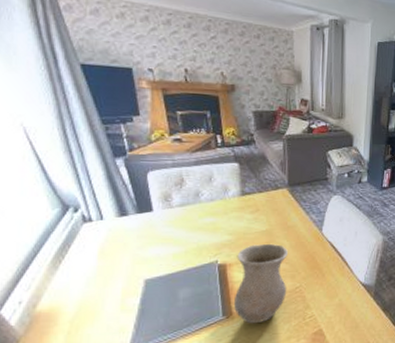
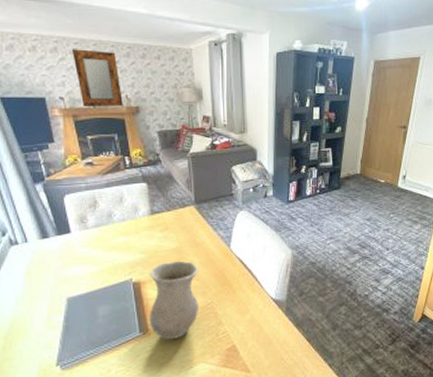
home mirror: none [165,20,218,83] -> present [72,49,123,107]

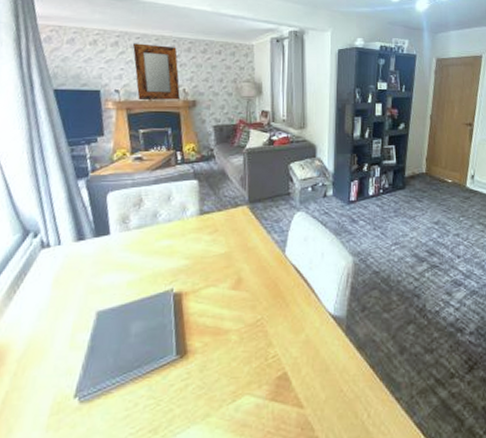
vase: present [149,260,199,340] -> none [188,268,248,365]

